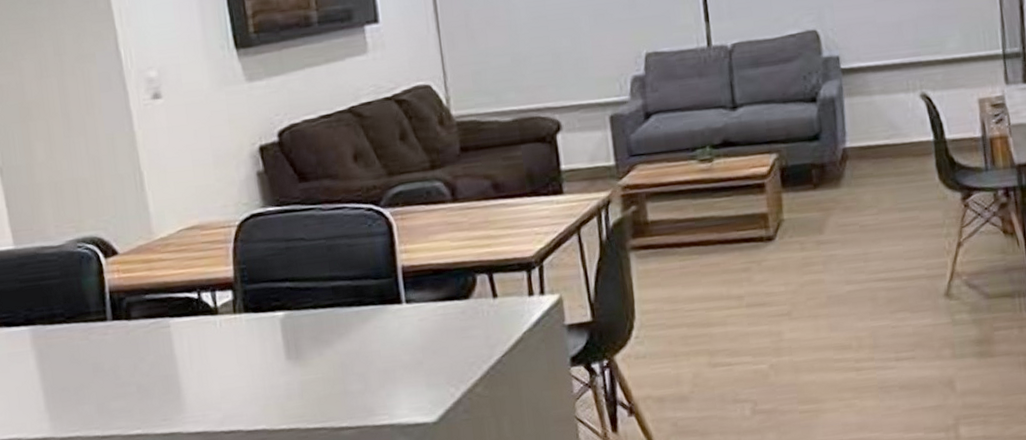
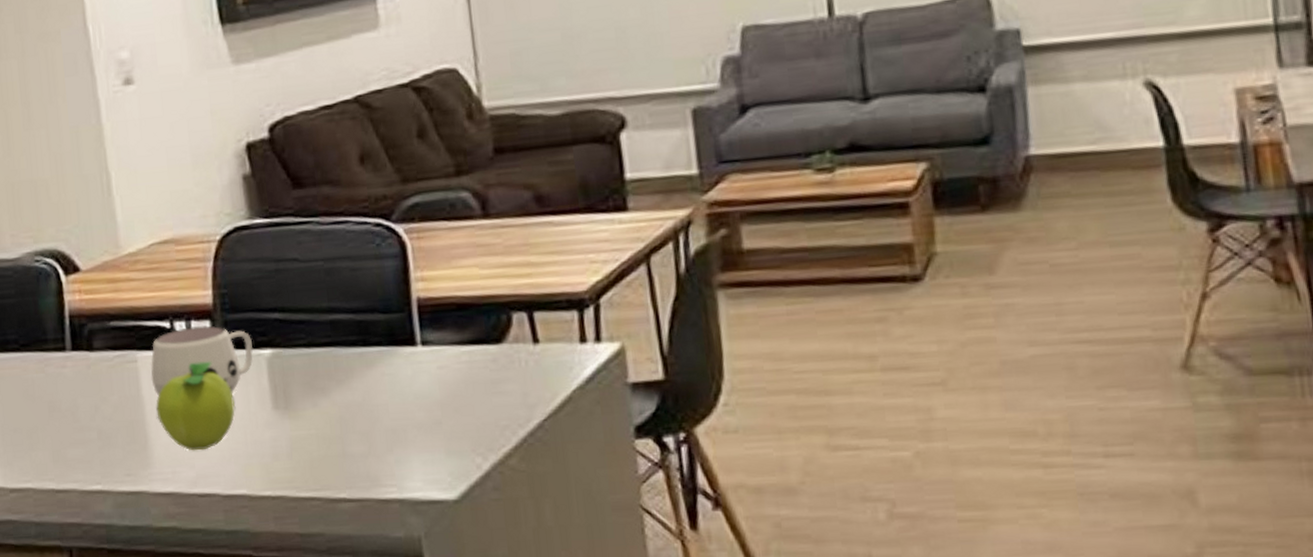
mug: none [182,294,269,353] -> present [151,325,254,395]
fruit: none [187,323,255,397] -> present [156,361,235,451]

